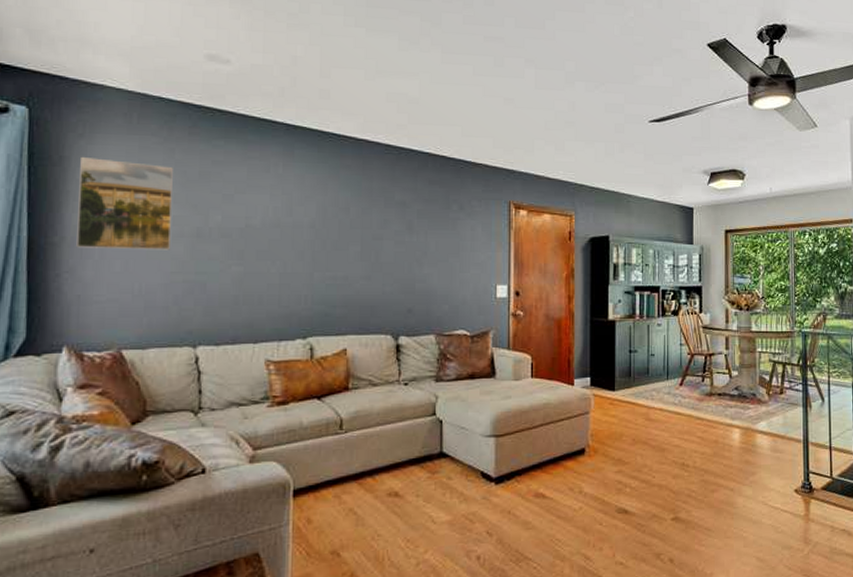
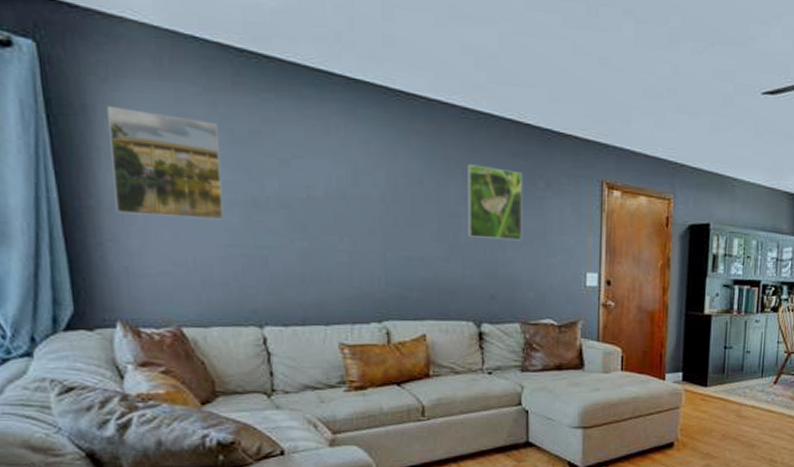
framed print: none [388,192,439,258] -> present [466,164,523,241]

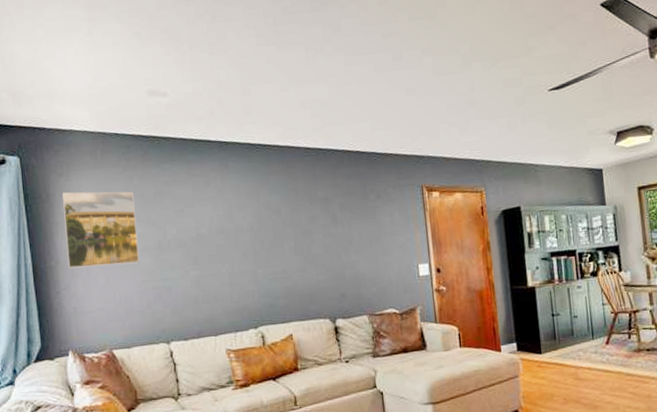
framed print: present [466,164,523,241] -> none [312,190,362,249]

